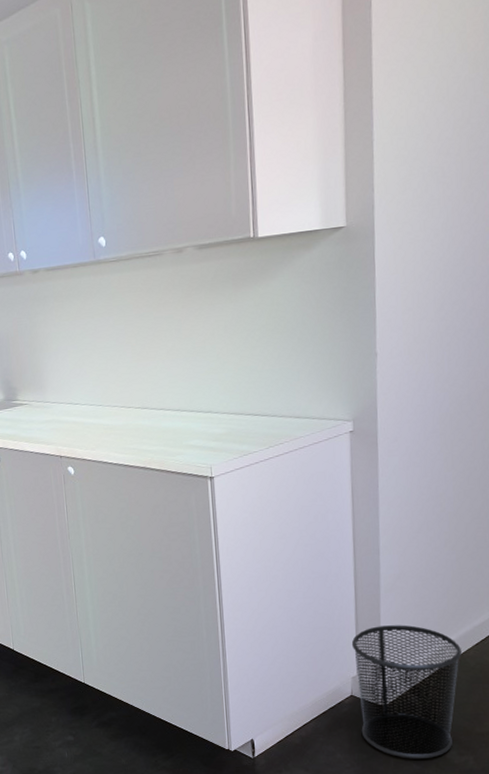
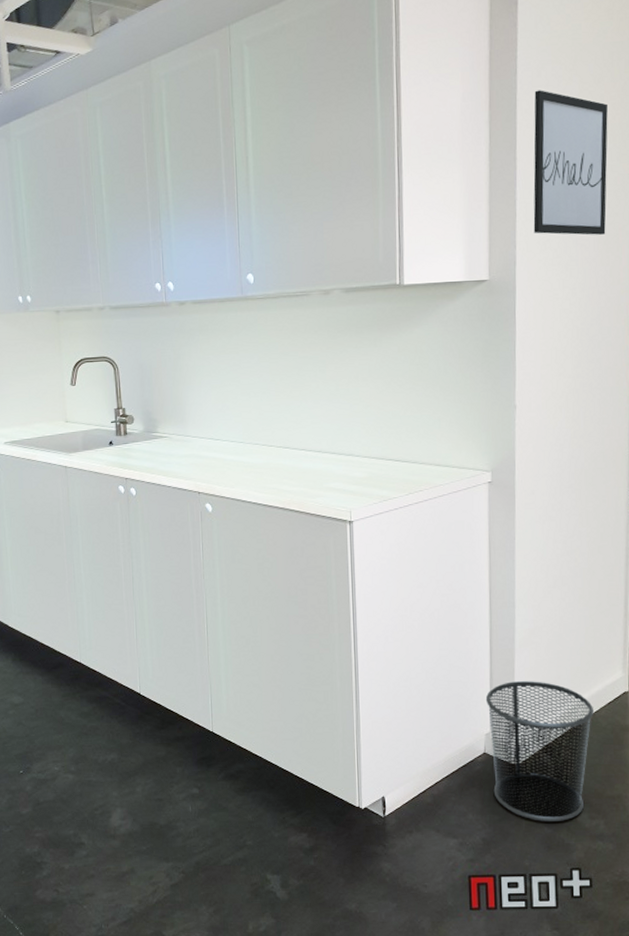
wall art: none [390,21,471,175] -> present [533,90,608,235]

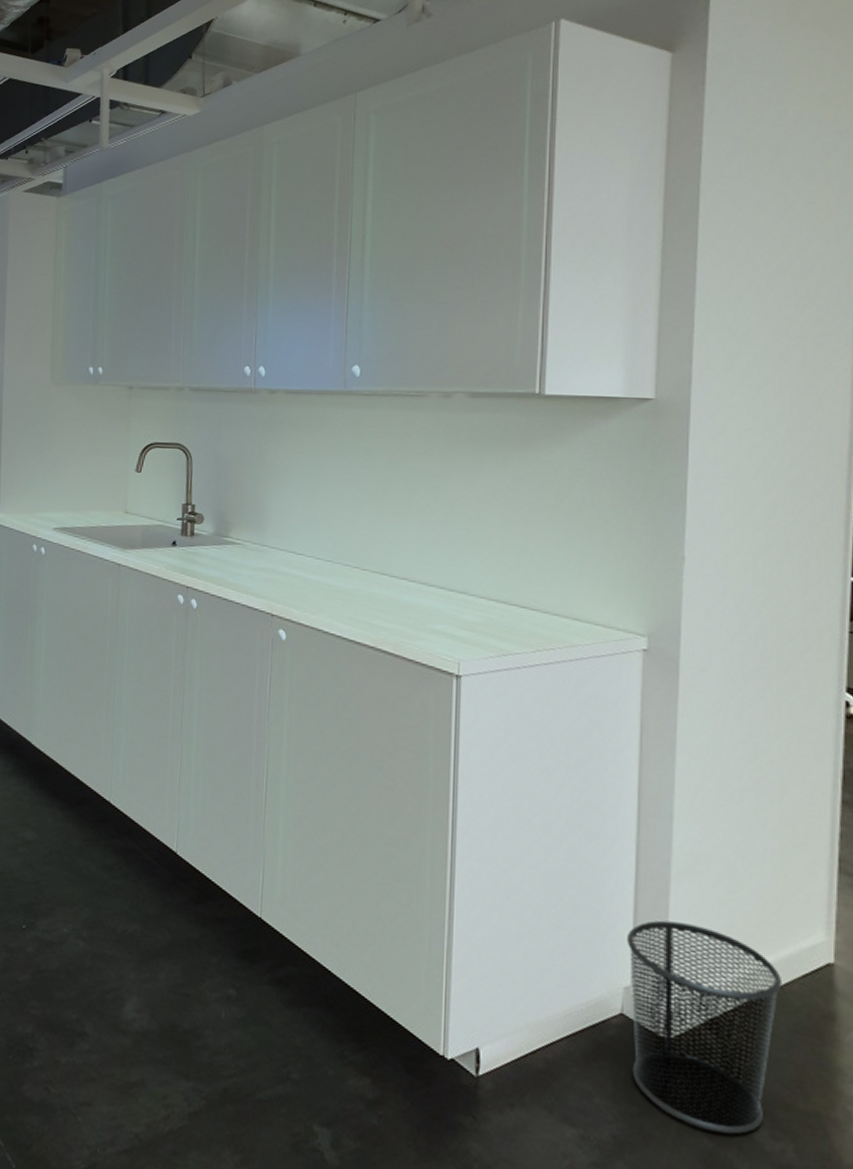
wall art: present [533,90,608,235] -> none [716,181,819,357]

